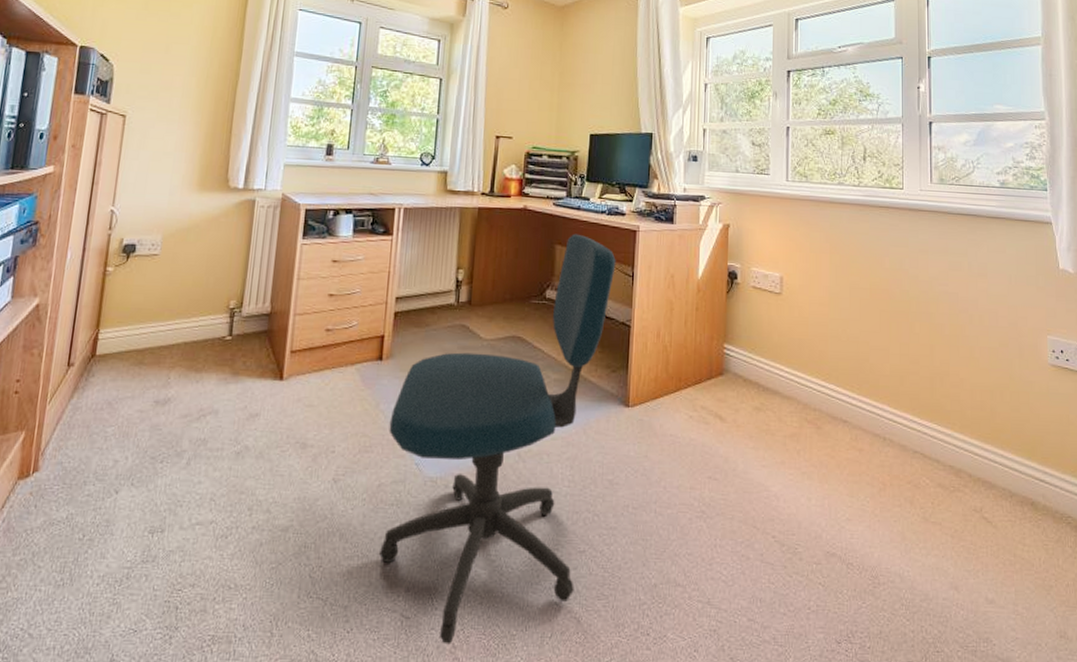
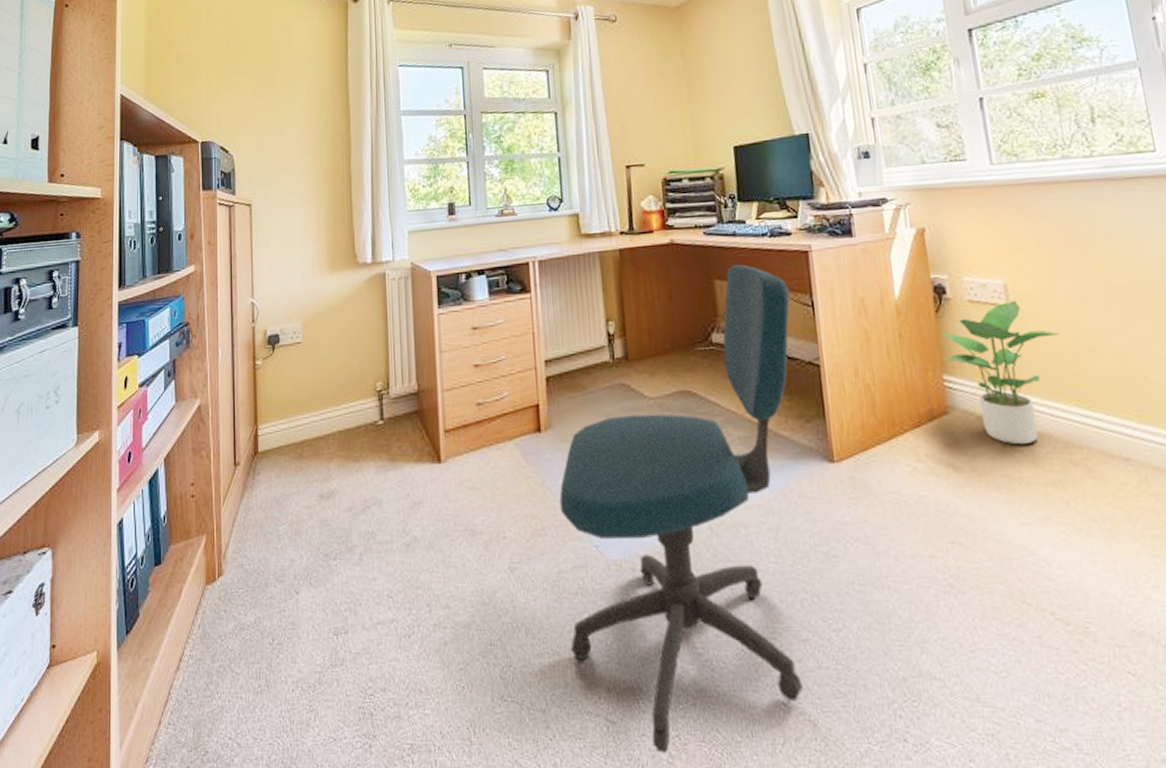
potted plant: none [727,290,814,404] -> present [940,300,1059,445]

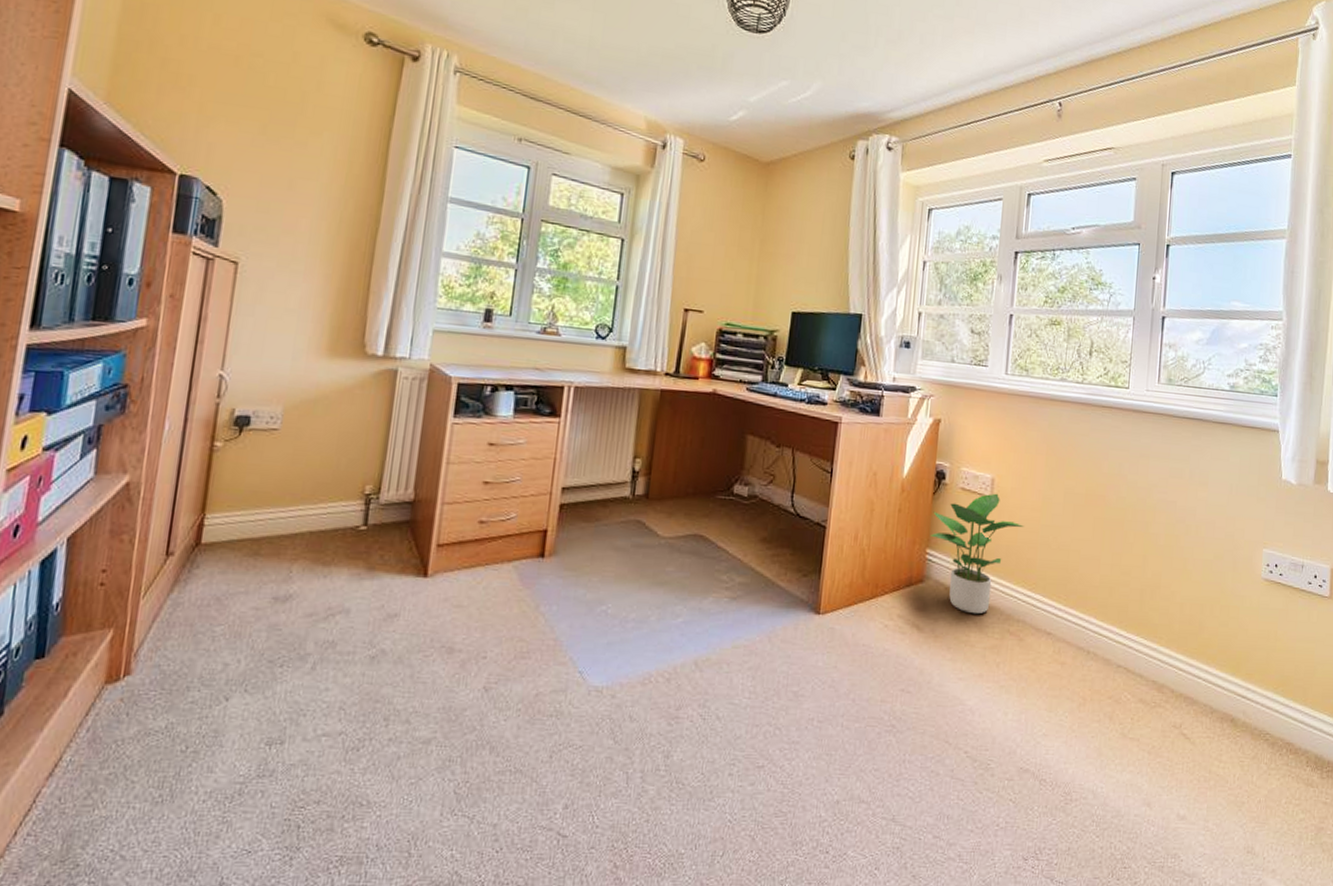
office chair: present [559,264,803,753] -> none [534,423,814,864]

